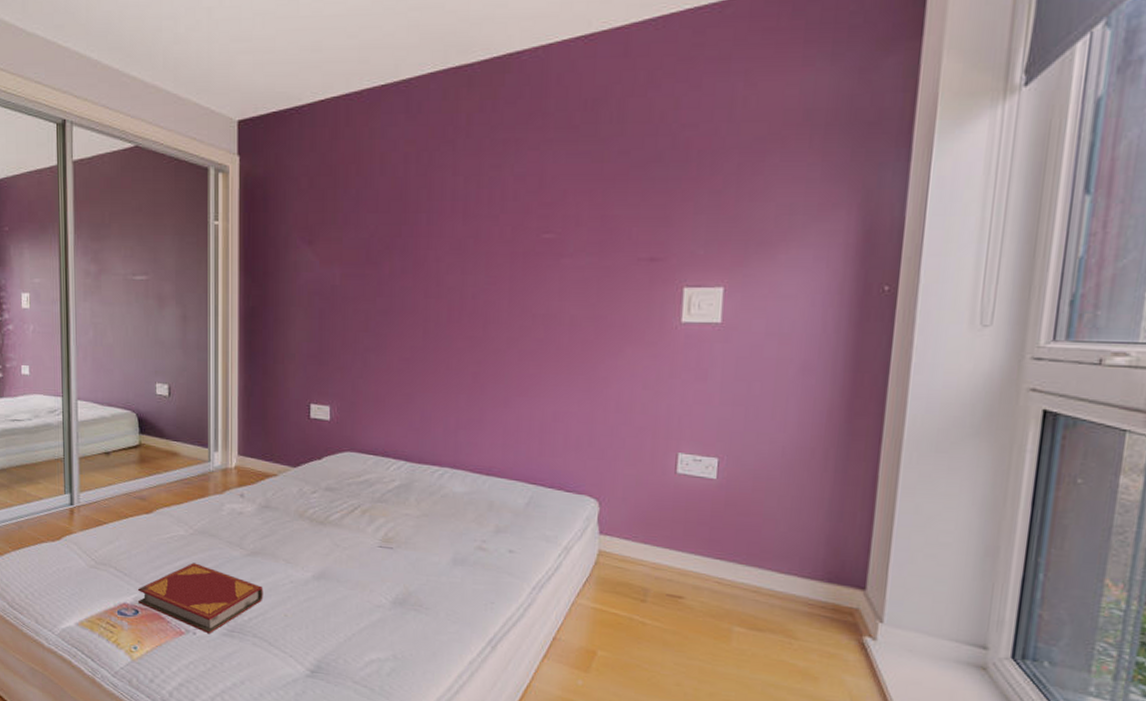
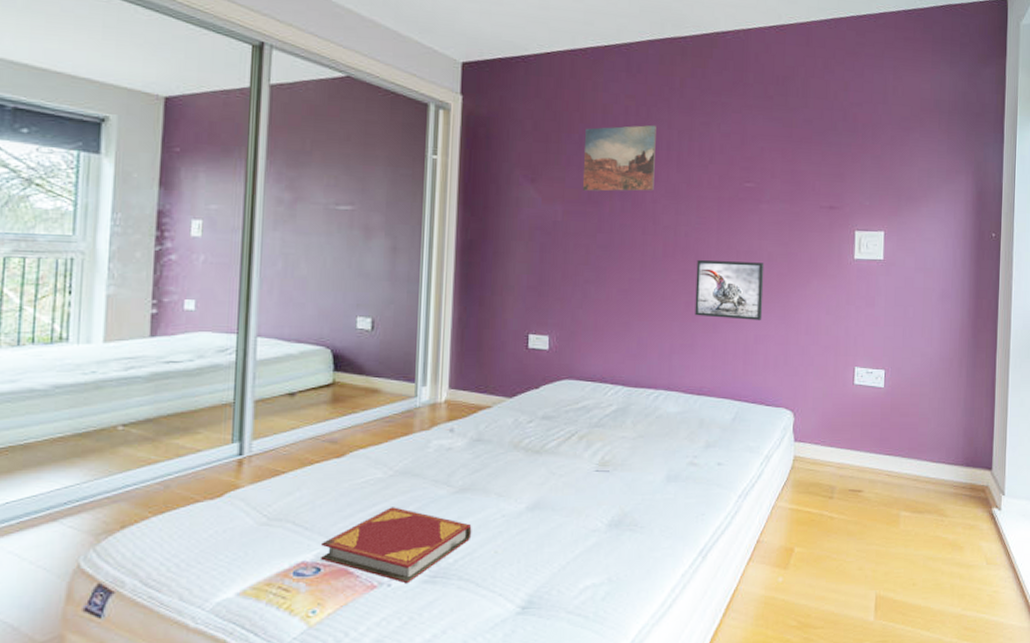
wall art: none [360,172,439,251] -> present [582,124,656,192]
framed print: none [483,326,566,396] -> present [695,260,764,321]

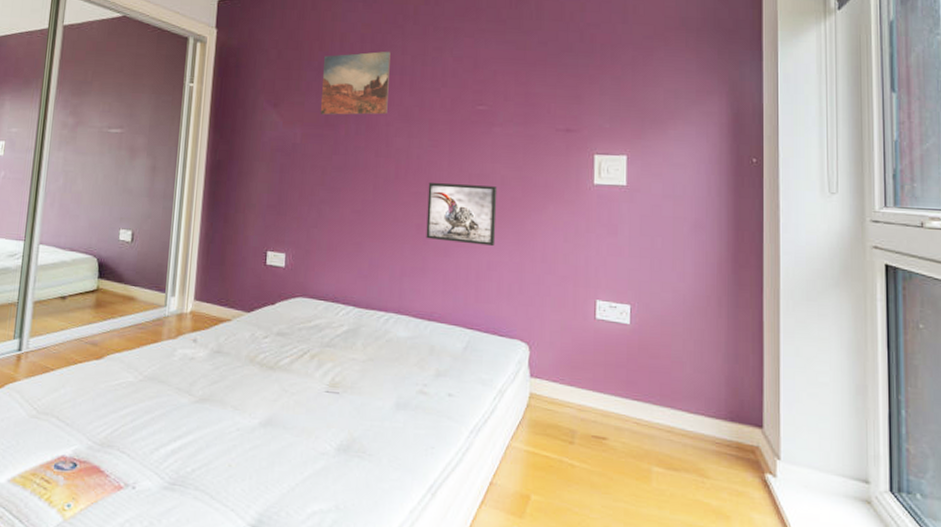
hardback book: present [321,507,472,584] -> none [78,411,209,488]

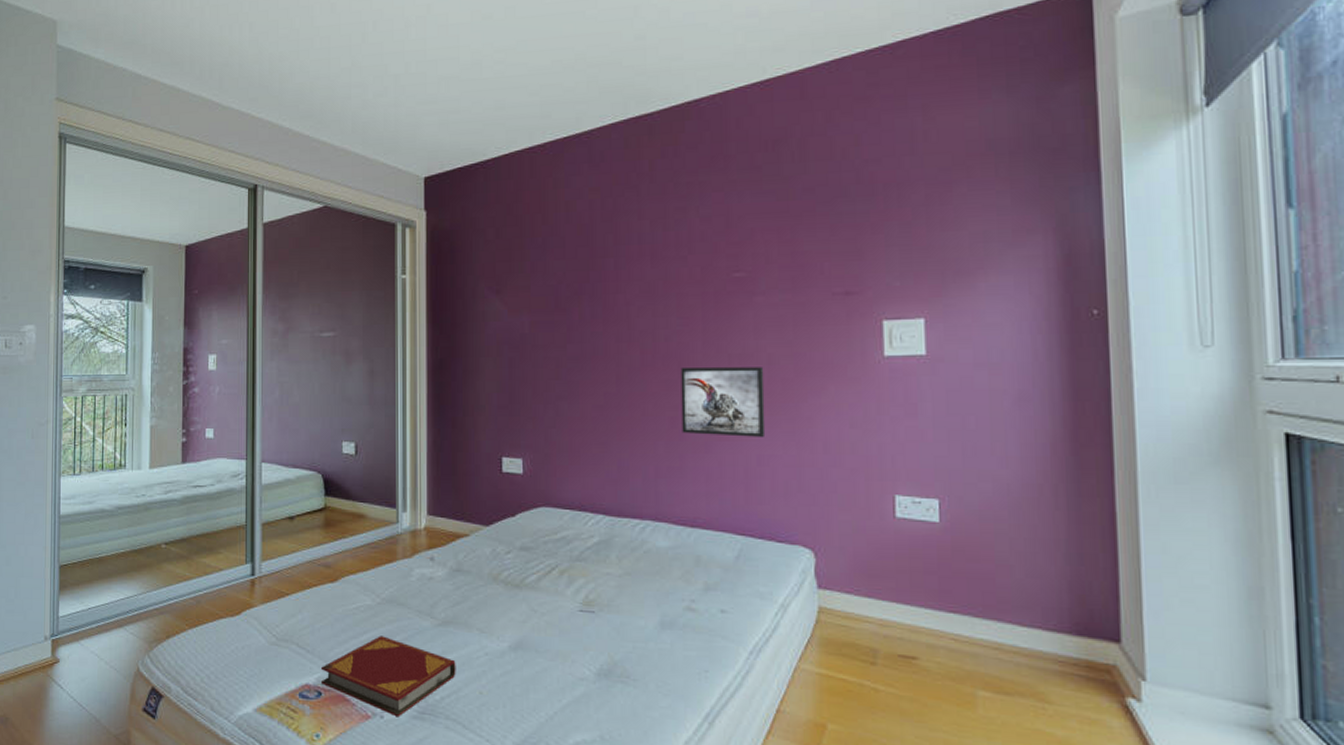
hardback book: none [78,411,209,488] -> present [322,636,456,718]
wall art: present [320,51,391,115] -> none [548,217,626,298]

